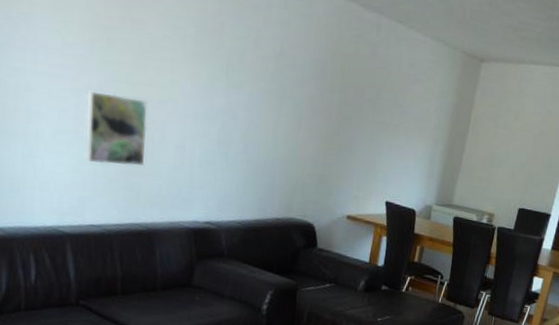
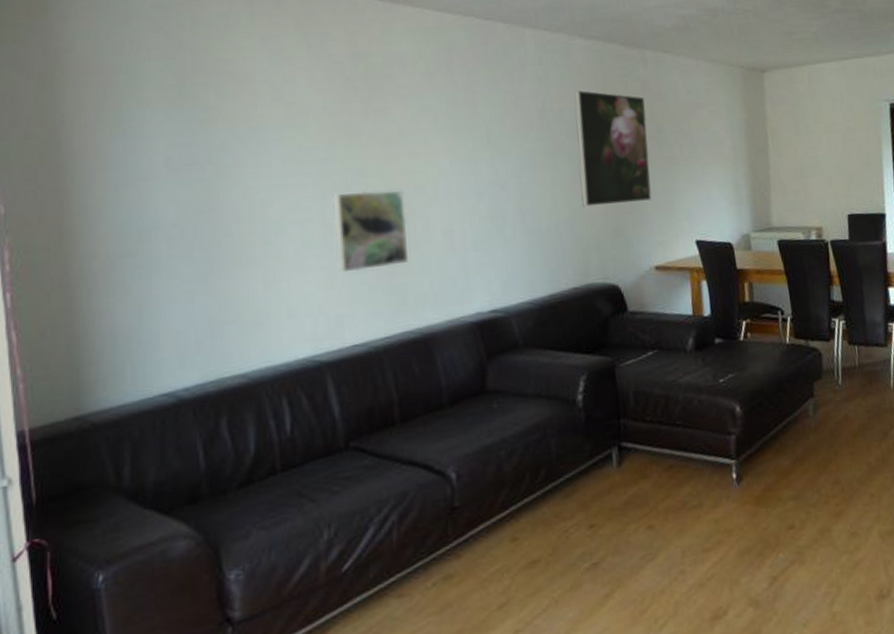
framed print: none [297,42,372,158] -> present [574,90,652,207]

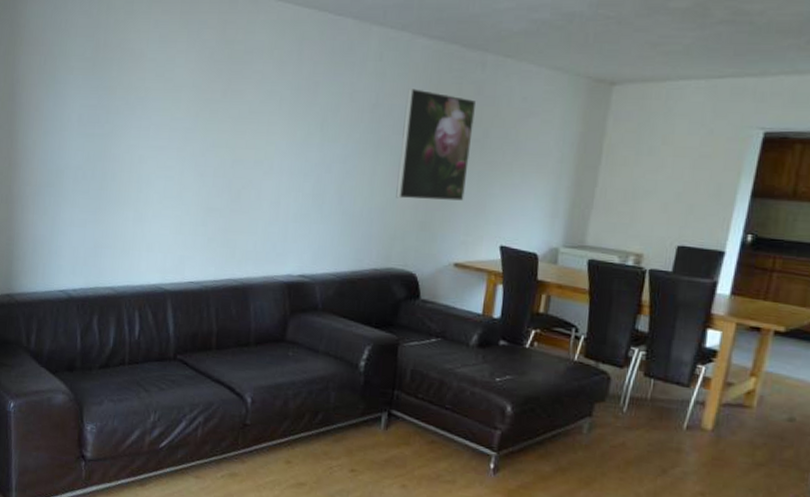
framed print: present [332,190,409,273] -> none [186,158,245,225]

